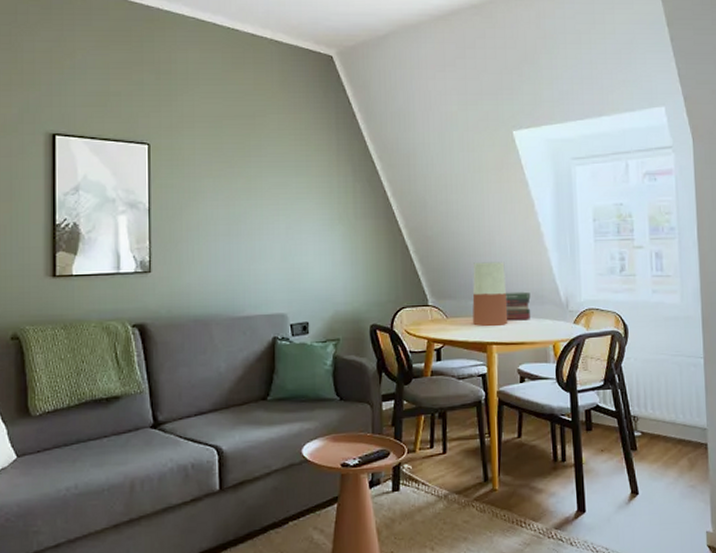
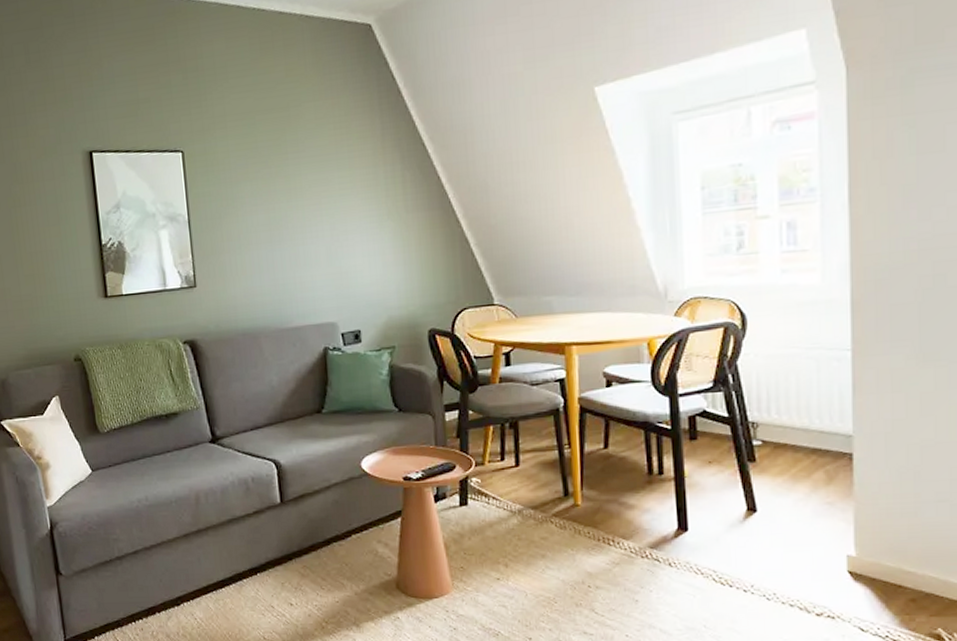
vase: present [472,262,508,326] -> none [546,248,591,325]
books: present [505,291,531,321] -> none [586,281,619,317]

